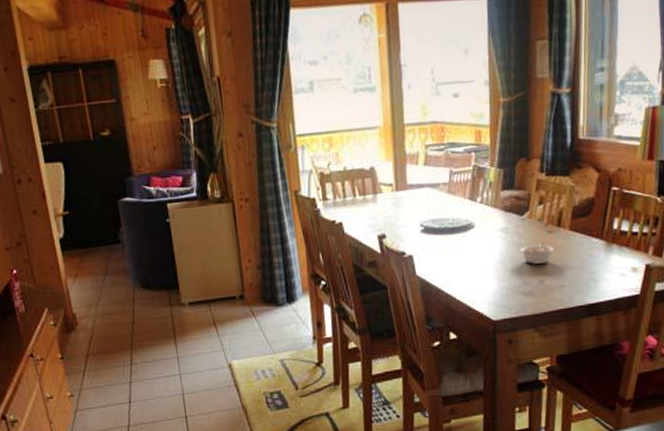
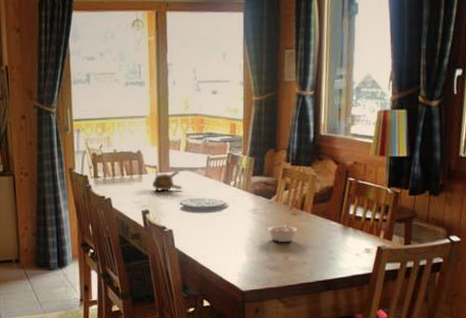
teapot: none [388,187,422,212] -> present [152,169,182,191]

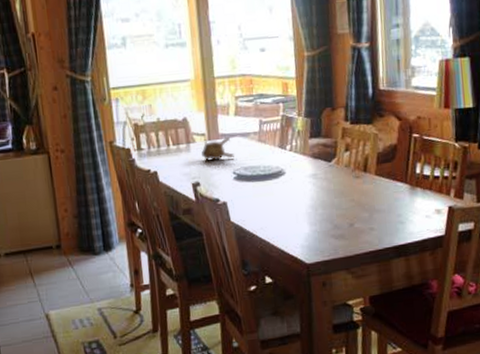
legume: present [267,222,297,242] -> none [329,186,362,209]

